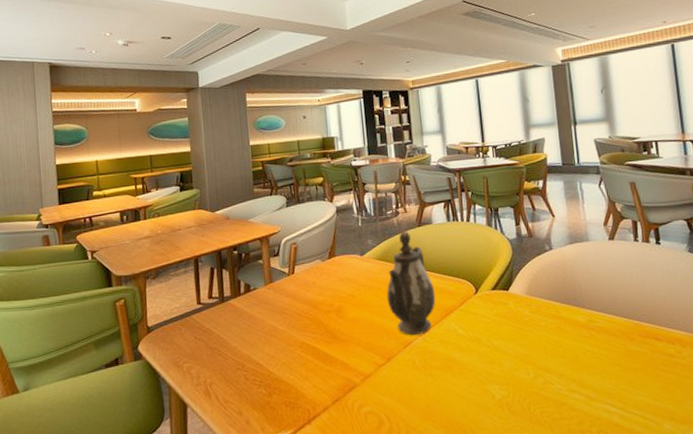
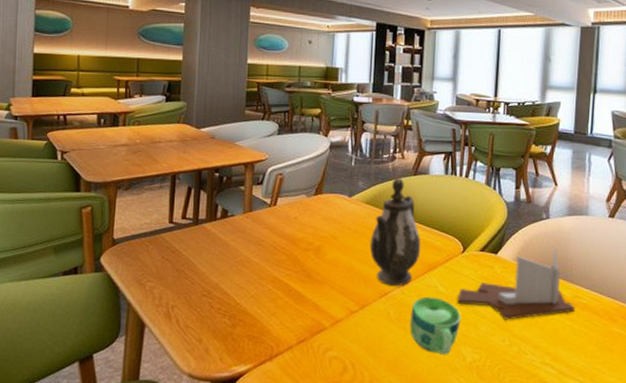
cup: none [435,340,484,396] -> present [410,296,461,355]
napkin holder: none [477,276,592,353] -> present [457,247,575,320]

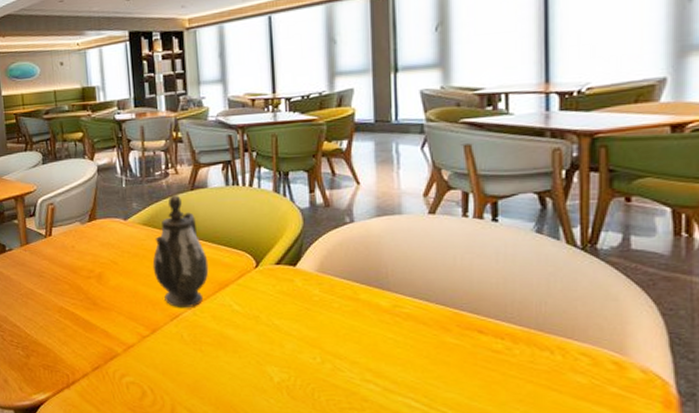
cup: present [410,296,461,355] -> none [206,316,263,376]
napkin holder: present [457,247,575,320] -> none [255,253,396,336]

